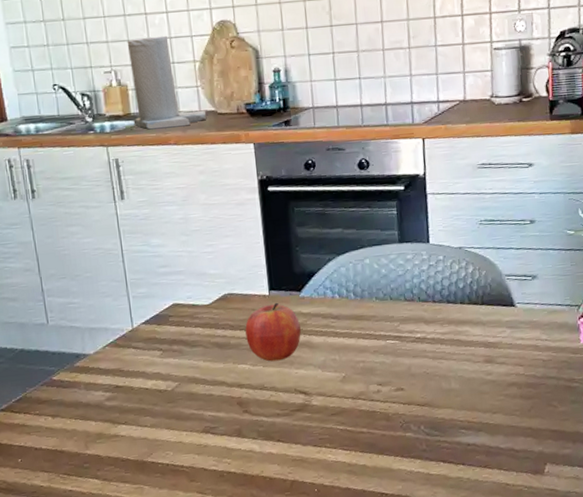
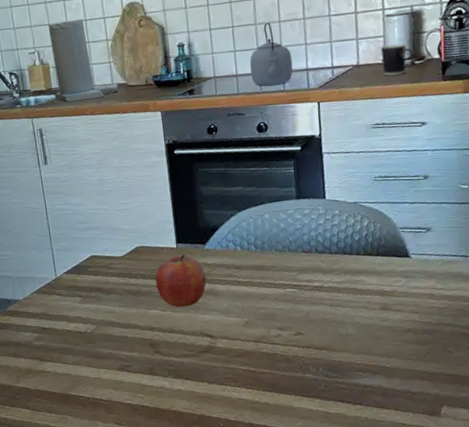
teakettle: none [351,50,397,119] -> present [250,22,293,86]
mug: none [488,79,522,113] -> present [380,43,414,76]

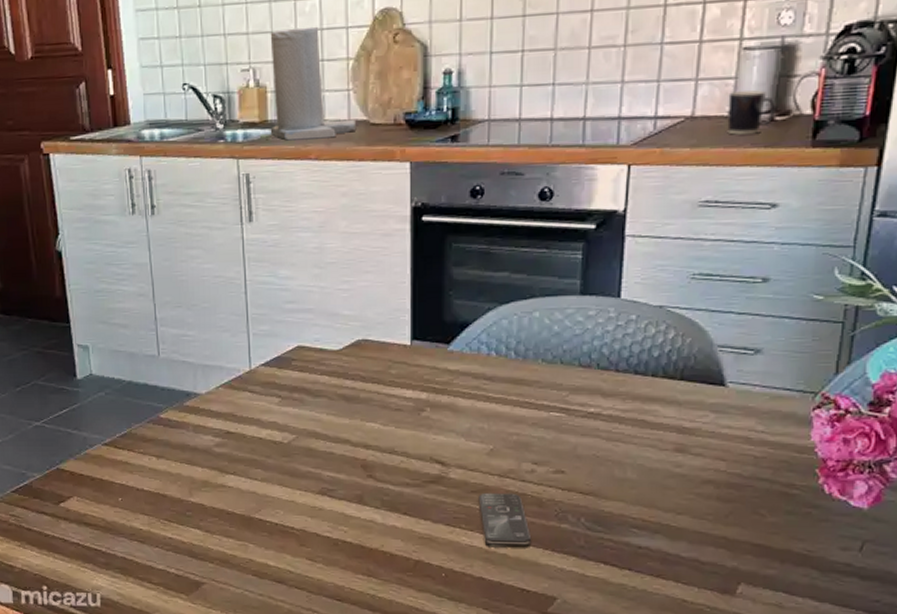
fruit: present [155,254,206,308] -> none [379,354,444,423]
mobile phone: none [241,354,286,399] -> present [478,492,532,548]
teakettle: present [250,22,293,86] -> none [539,47,600,137]

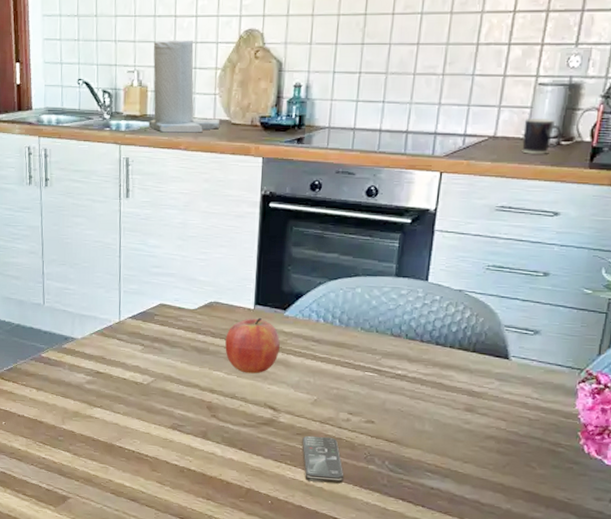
fruit: none [379,354,444,423] -> present [225,317,280,374]

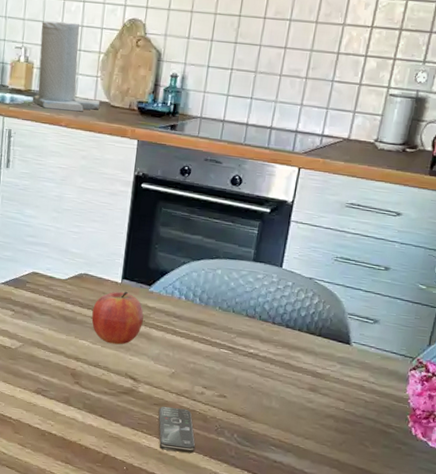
mug: present [522,117,562,154] -> none [372,124,408,159]

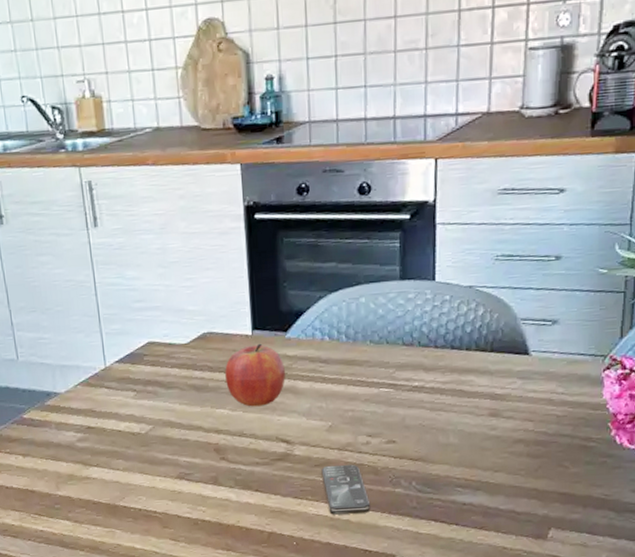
paper towel: present [32,20,101,112] -> none [101,37,189,148]

